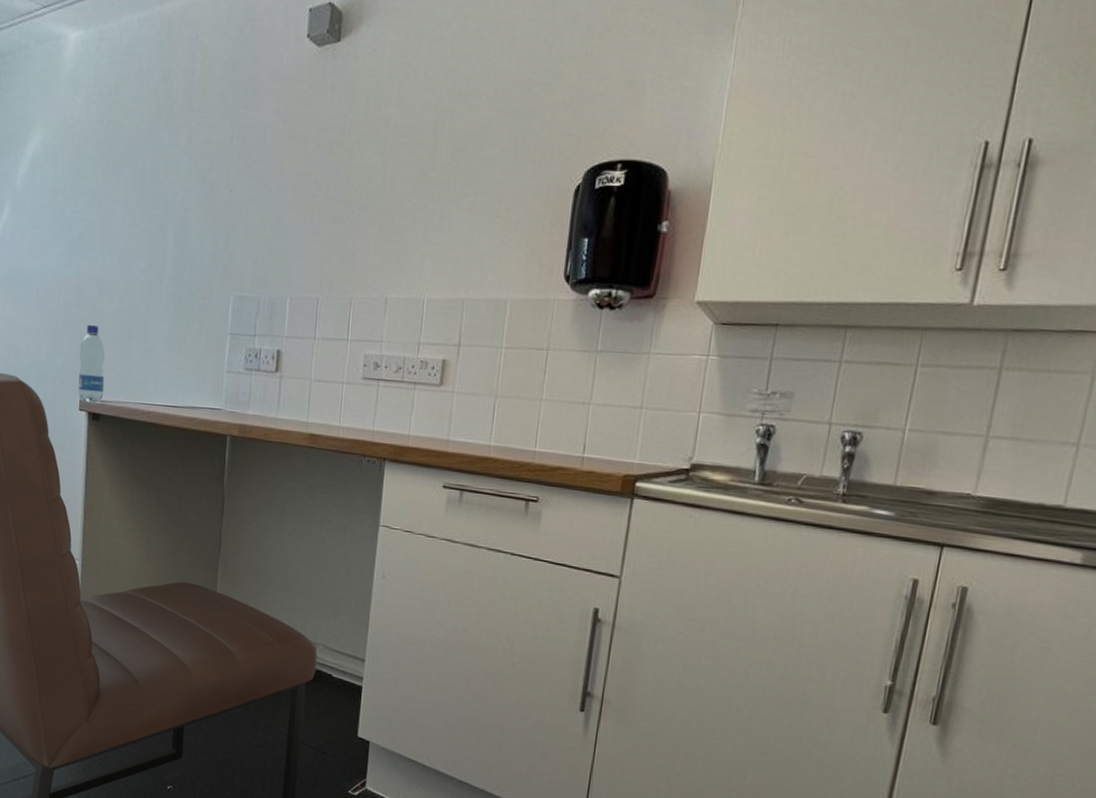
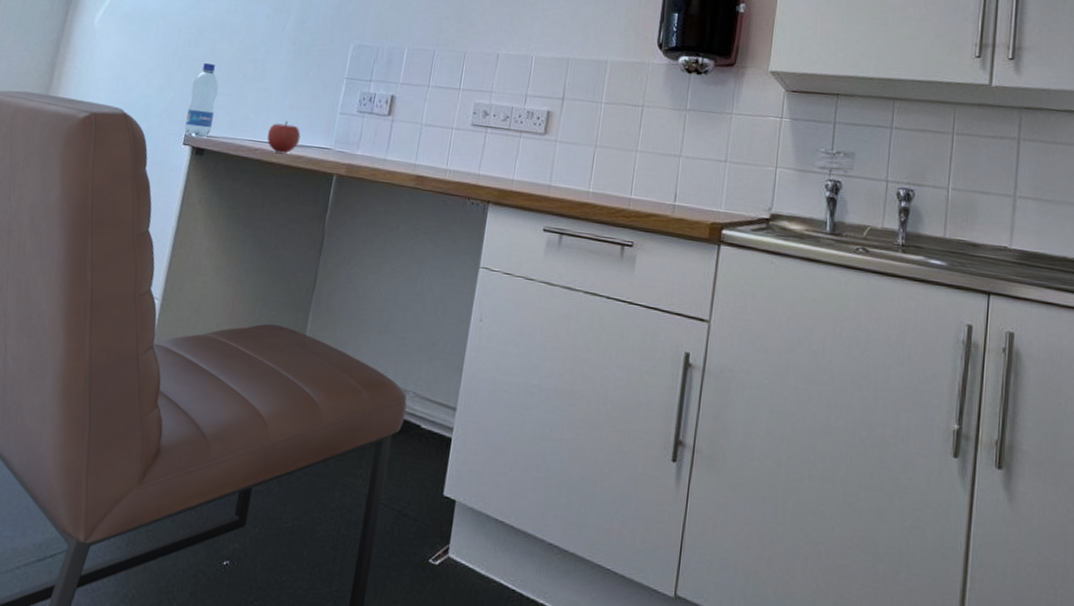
fruit: none [158,381,191,416] -> present [267,120,301,154]

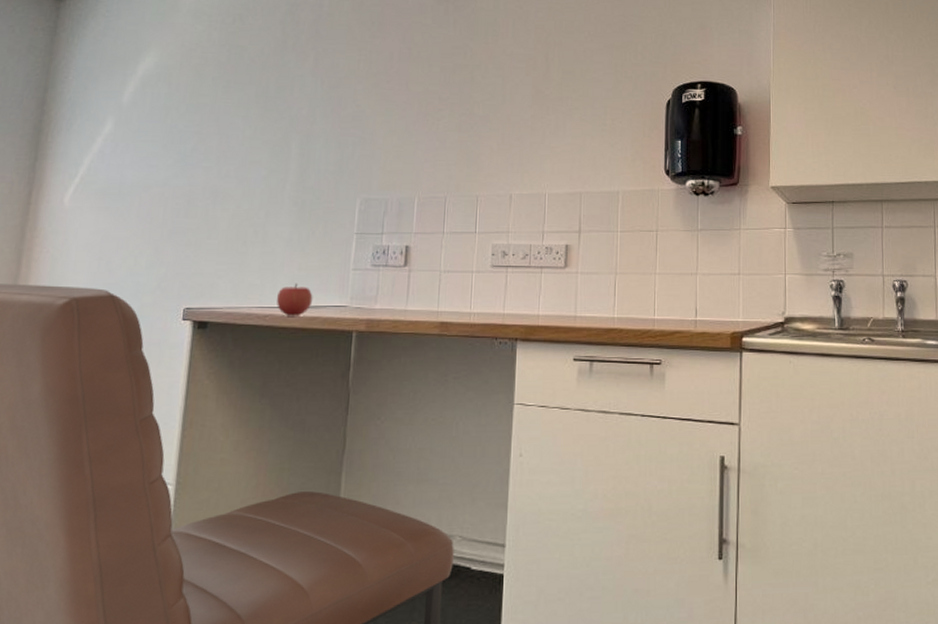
bottle: present [184,62,219,138] -> none [182,232,217,311]

